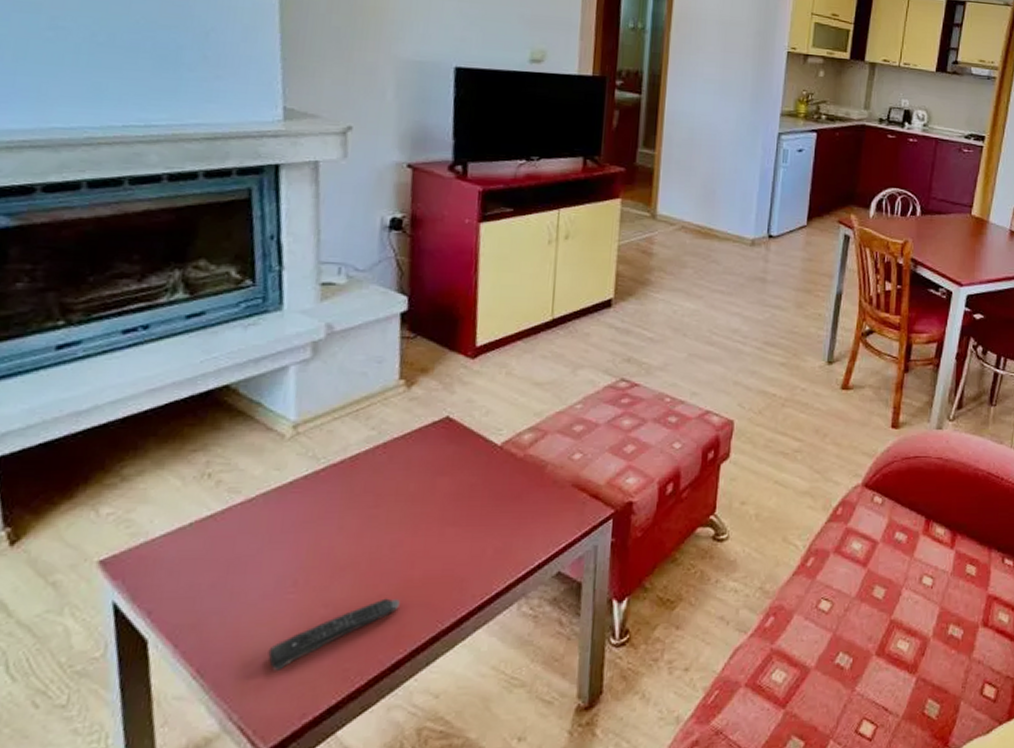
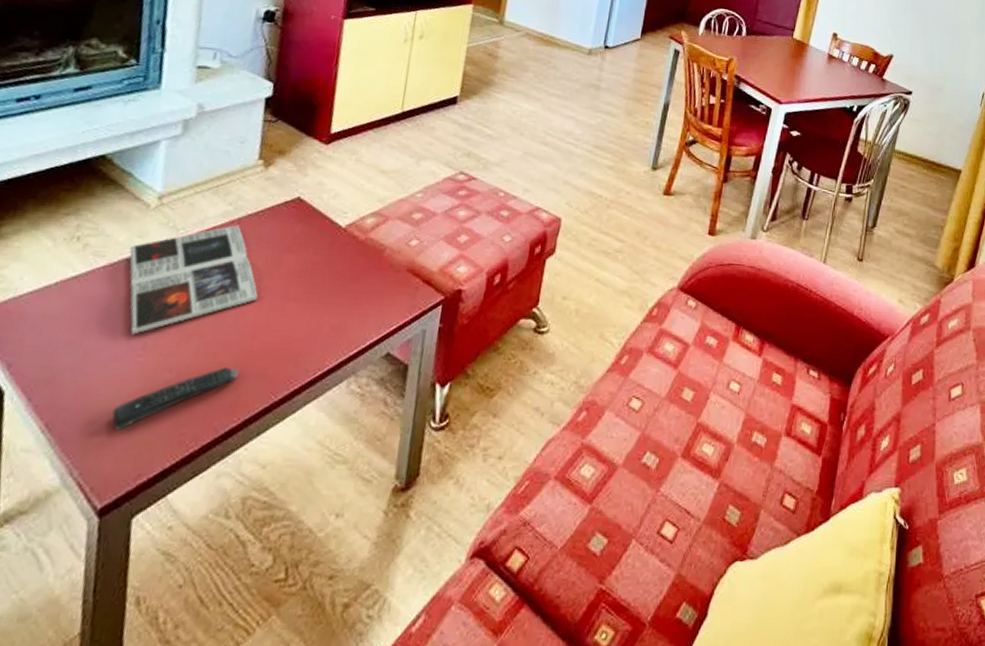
magazine: none [267,450,414,572] -> present [129,225,259,335]

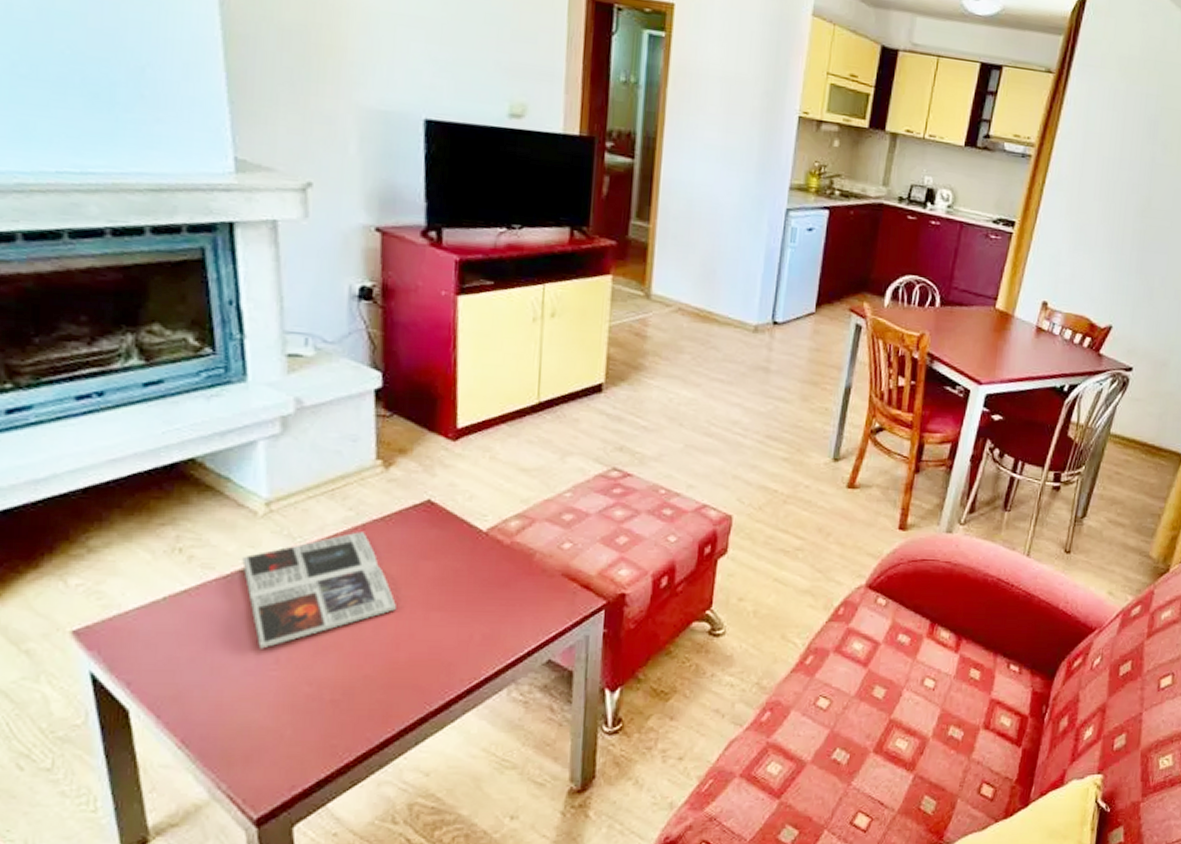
remote control: present [112,367,239,430] -> none [253,679,386,744]

